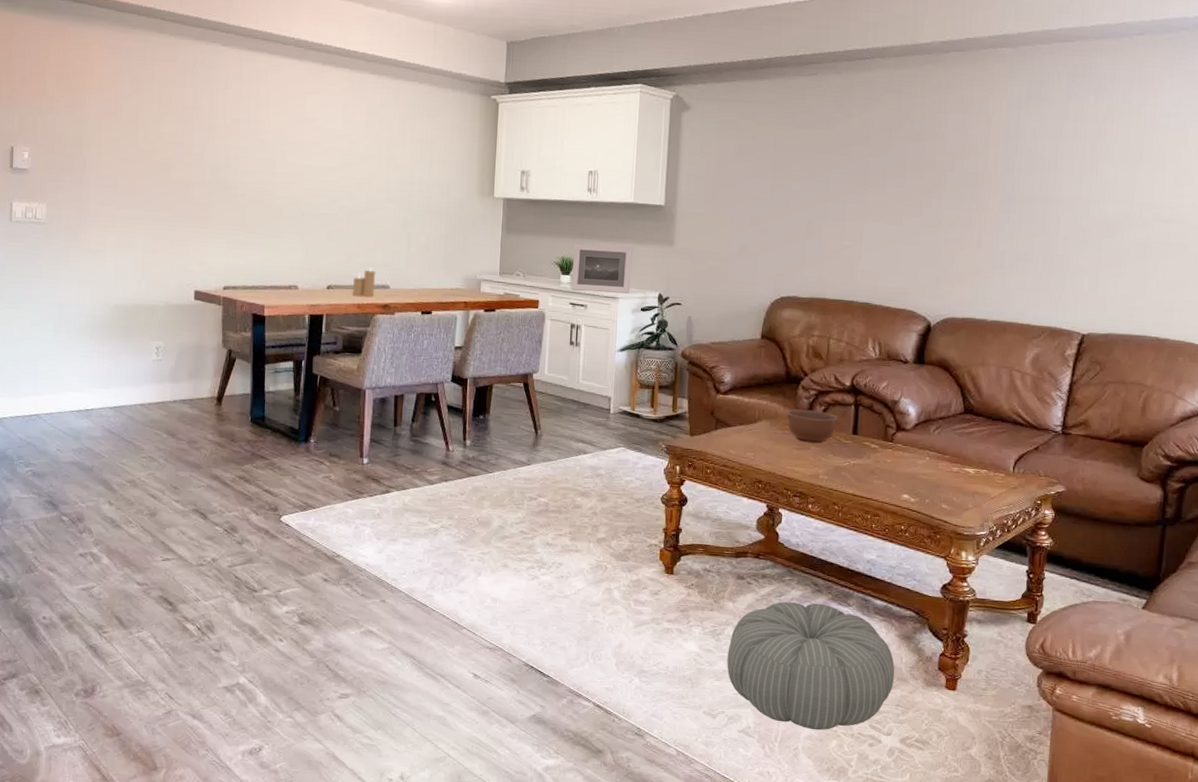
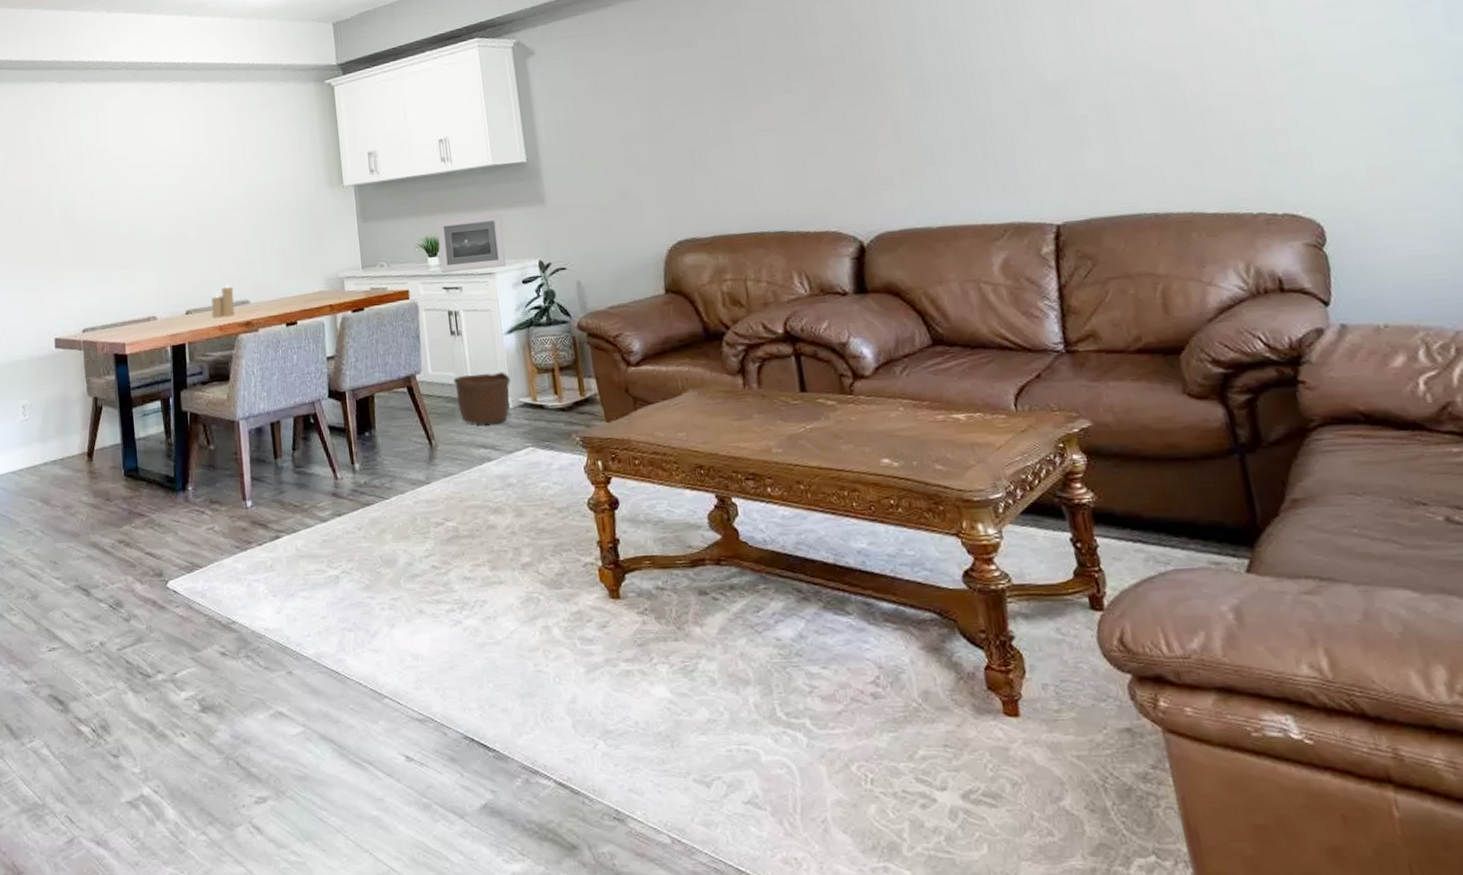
basket: none [565,380,615,424] -> present [453,371,510,425]
pouf: present [727,601,895,731] -> none [707,615,933,792]
bowl: present [786,409,838,444] -> none [715,369,779,411]

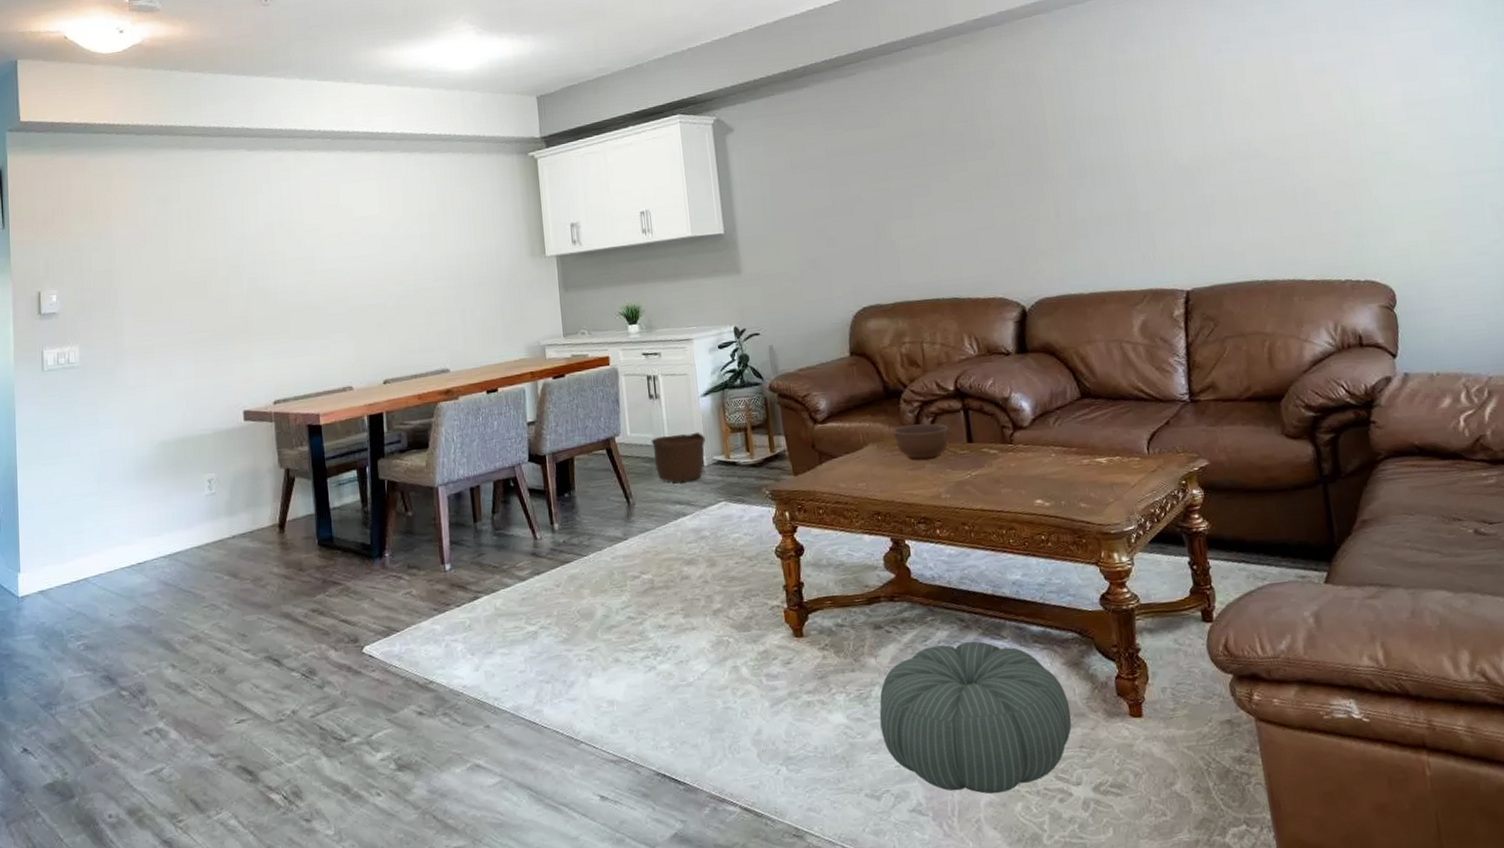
candle: present [211,284,235,320] -> none [410,353,434,388]
picture frame: present [437,213,506,272] -> none [637,282,703,339]
pouf: none [707,615,933,792] -> present [879,641,1072,794]
bowl: none [715,369,779,411] -> present [893,423,949,461]

